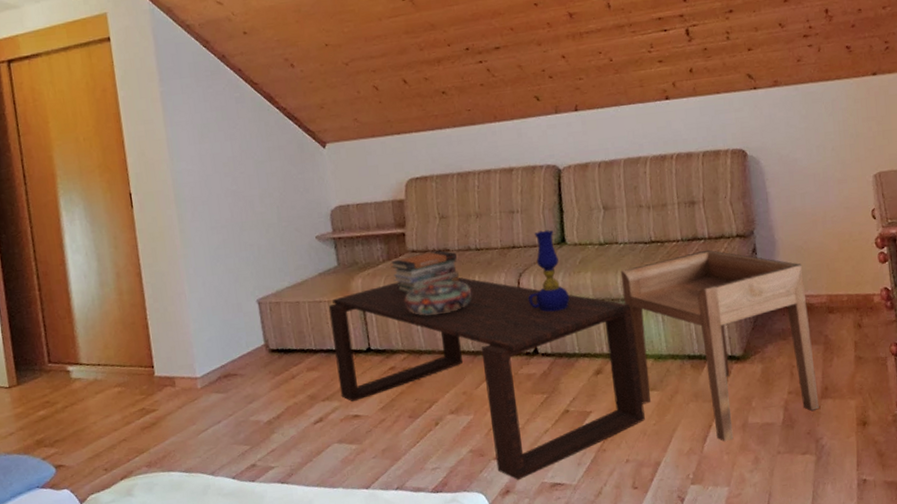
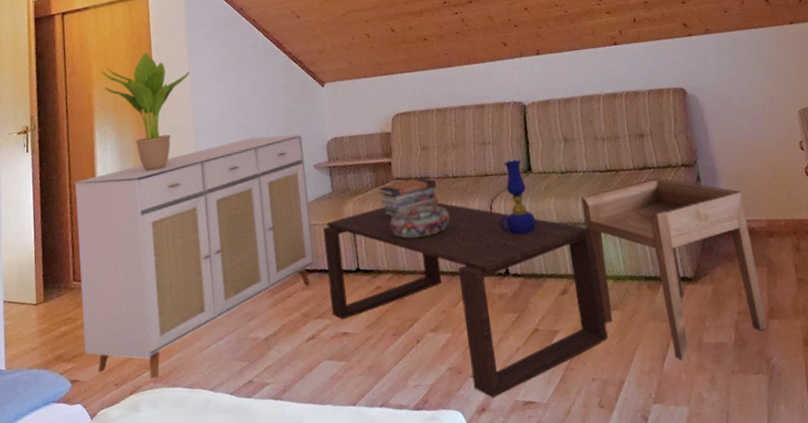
sideboard: none [40,202,321,463] -> present [74,134,316,378]
potted plant: none [60,107,167,243] -> present [101,52,190,171]

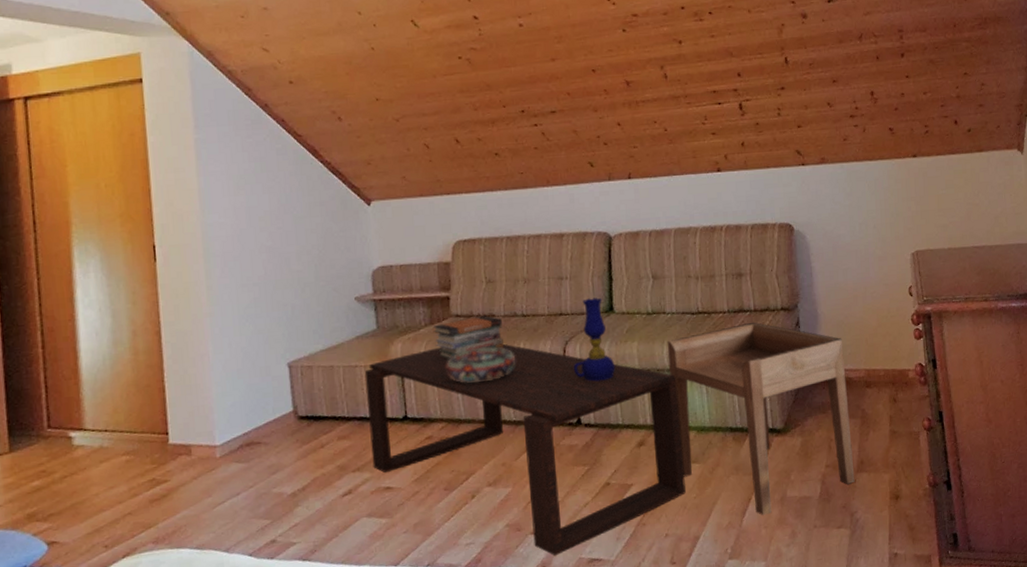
sideboard: present [74,134,316,378] -> none [46,261,355,539]
potted plant: present [101,52,190,171] -> none [80,153,199,299]

